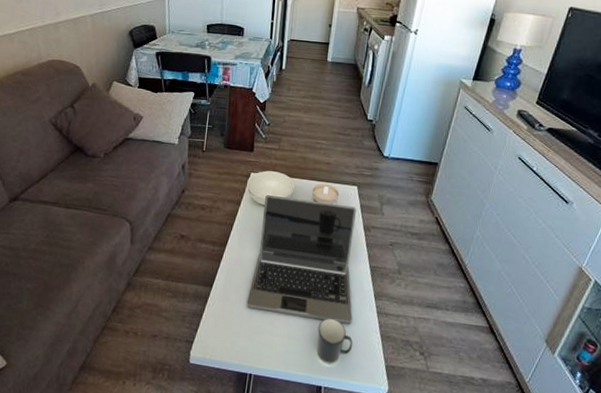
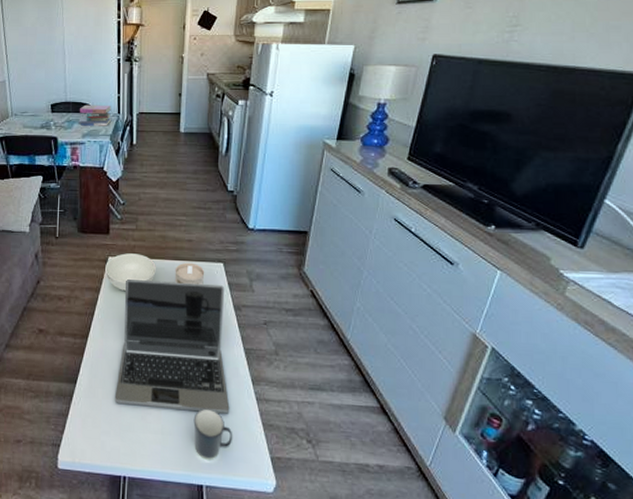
books: none [232,28,264,50] -> present [78,105,111,126]

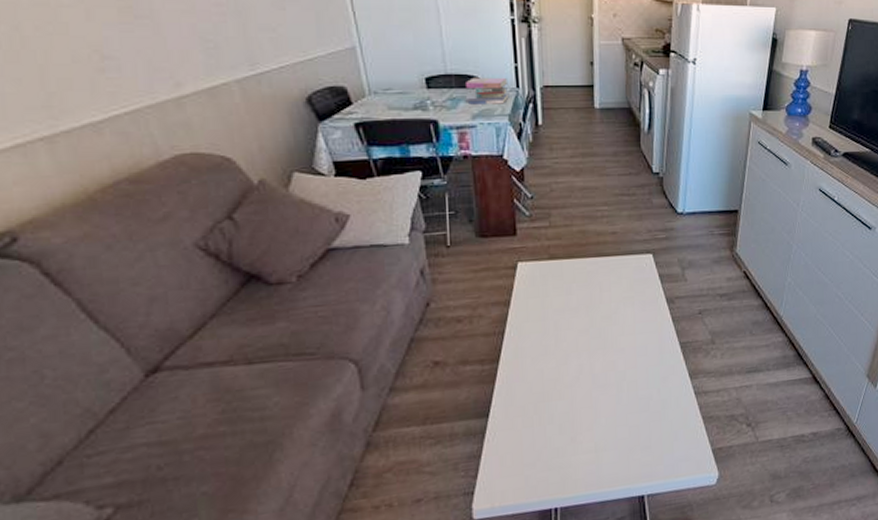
bowl: present [105,253,157,291] -> none [515,254,578,300]
laptop: present [114,279,230,414] -> none [537,278,668,430]
candle: present [174,262,205,286] -> none [598,257,633,283]
mug: present [193,408,233,460] -> none [630,413,673,468]

